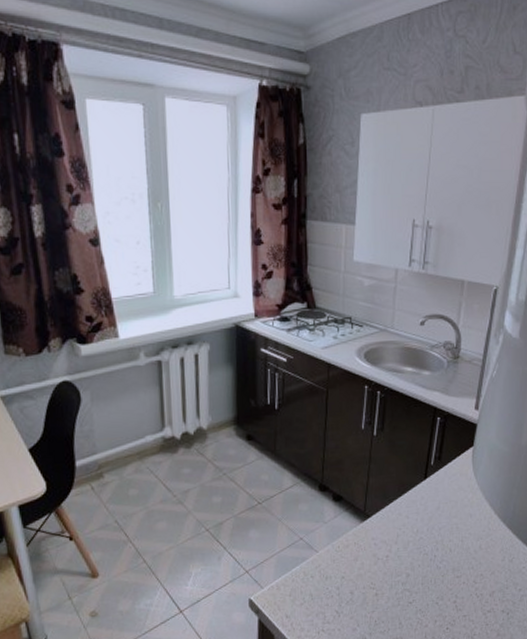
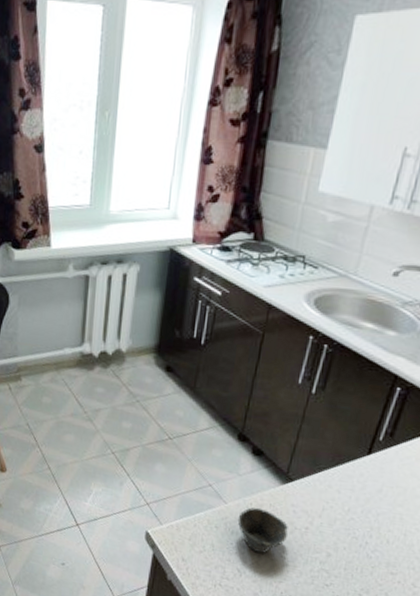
cup: none [329,548,372,591] -> present [237,507,288,554]

